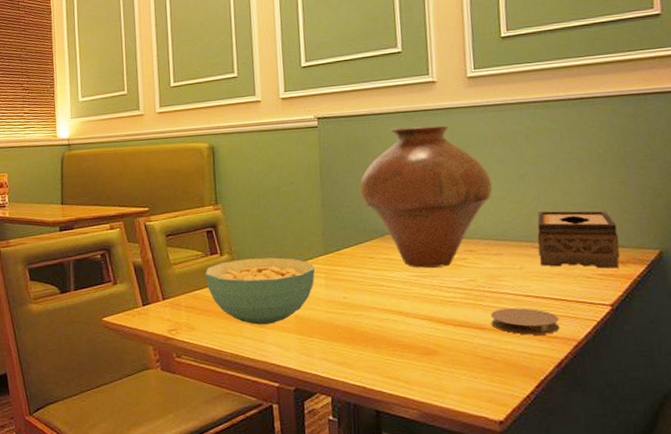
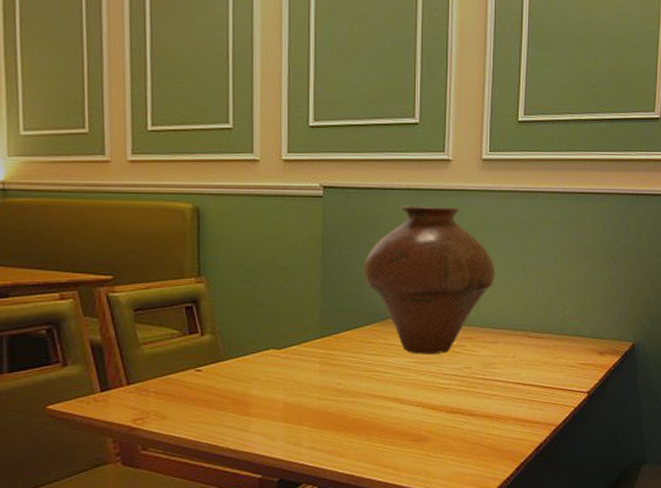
cereal bowl: present [205,257,315,325] -> none [182,339,309,413]
coaster: present [490,308,560,335] -> none [481,395,543,421]
tissue box: present [537,210,620,269] -> none [531,302,601,358]

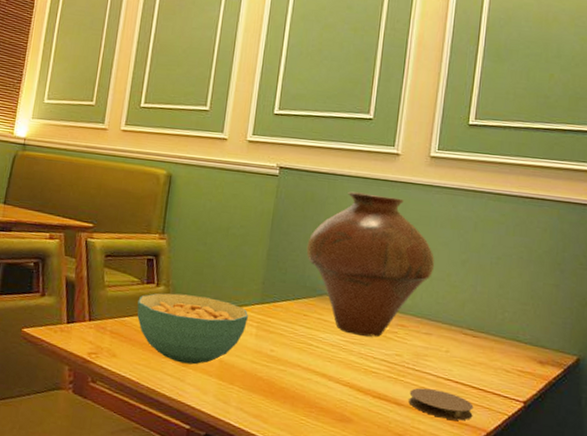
cereal bowl: none [182,339,309,413] -> present [137,293,248,365]
coaster: none [481,395,543,421] -> present [409,387,474,421]

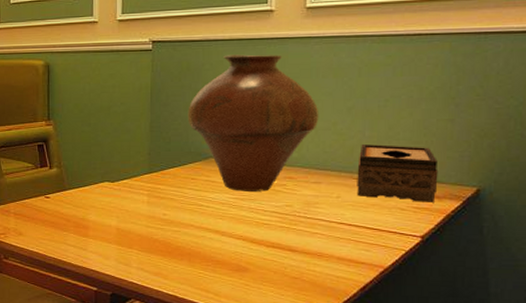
cereal bowl: present [137,293,248,365] -> none [35,173,138,235]
coaster: present [409,387,474,421] -> none [302,234,369,260]
tissue box: none [465,300,543,367] -> present [357,145,439,202]

